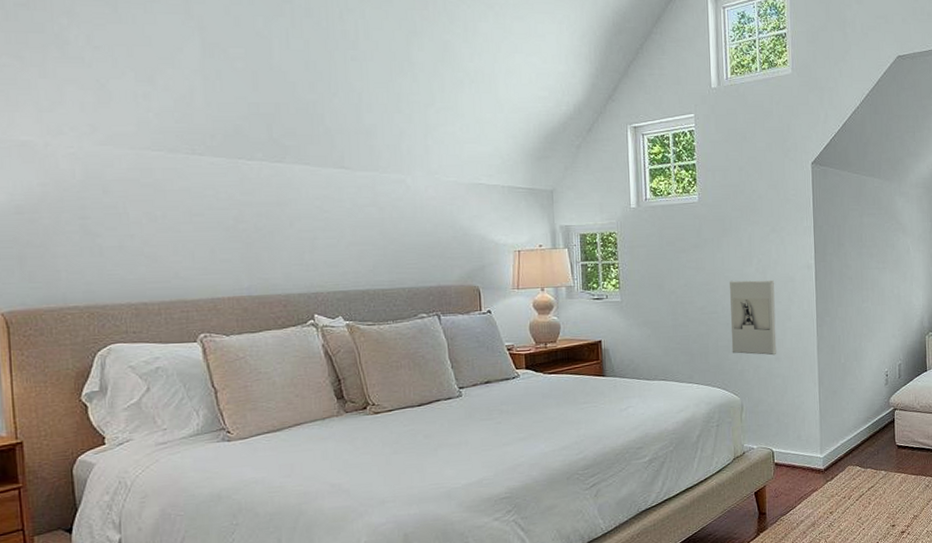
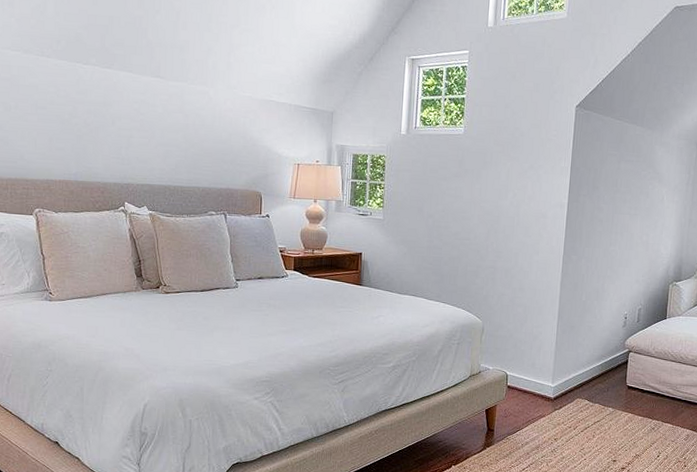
wall sculpture: present [730,280,777,356] -> none [479,210,527,286]

